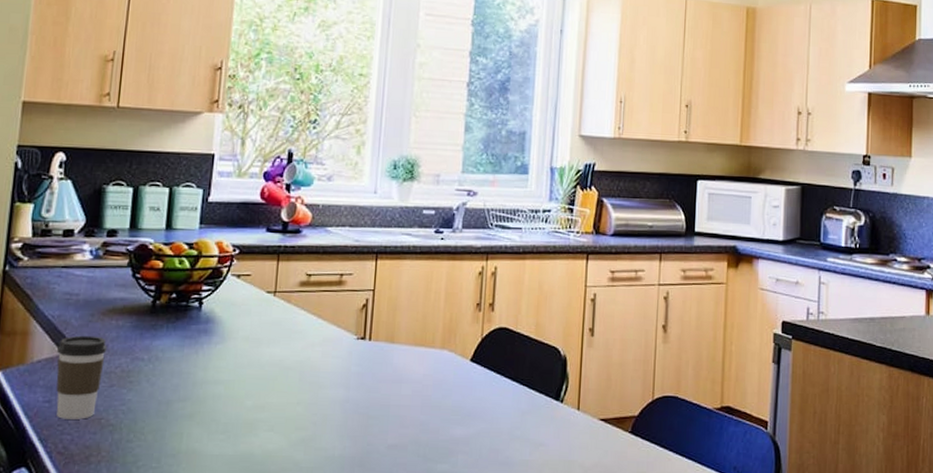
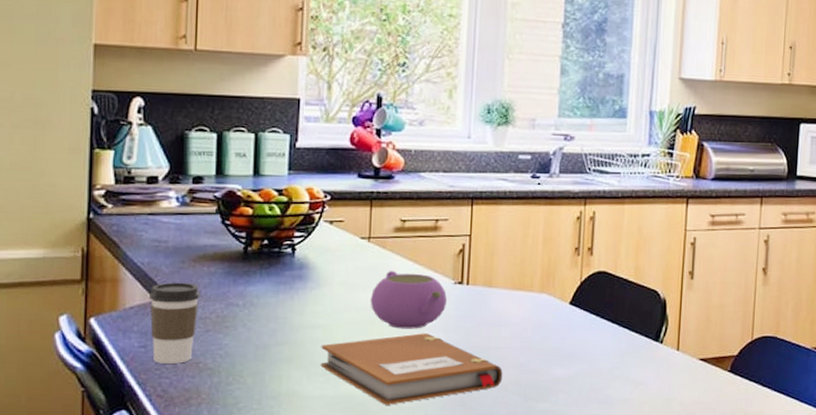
notebook: none [221,390,403,465] -> present [320,333,503,405]
teapot: none [273,325,349,386] -> present [370,270,447,329]

